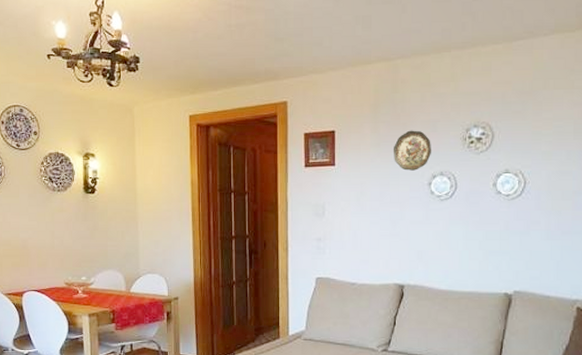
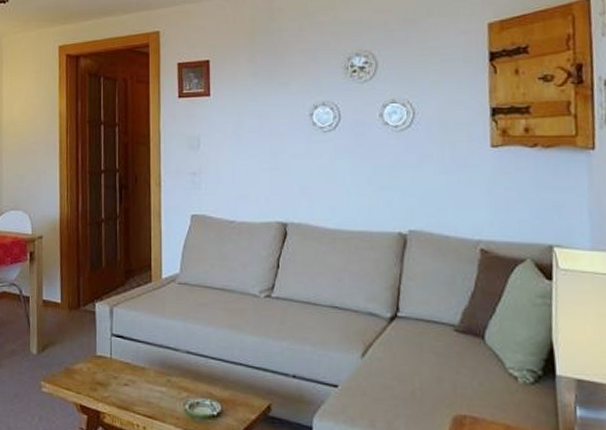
decorative plate: present [393,130,431,171] -> none [271,59,312,101]

